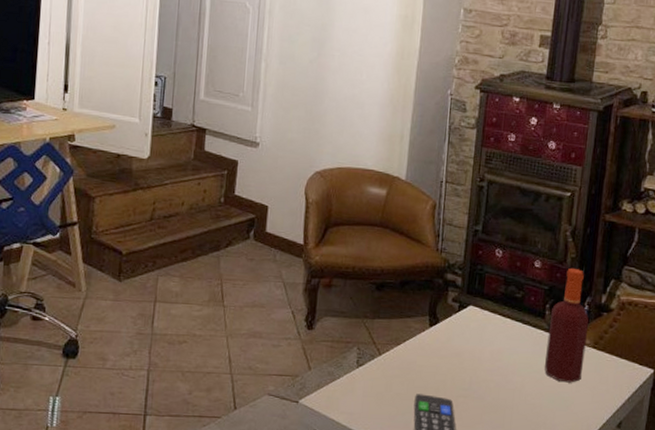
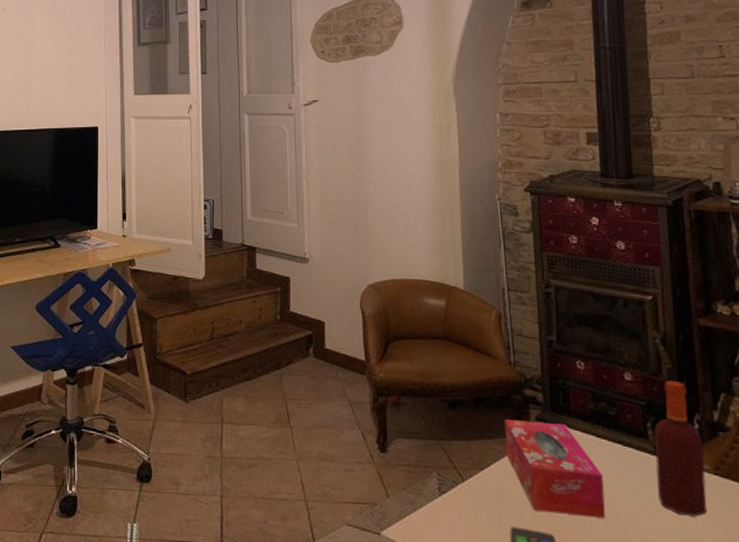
tissue box: none [422,301,502,385] -> present [504,420,606,518]

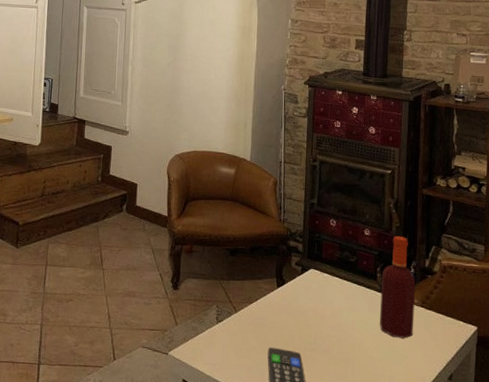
tissue box: present [504,420,606,518] -> none [271,264,341,340]

